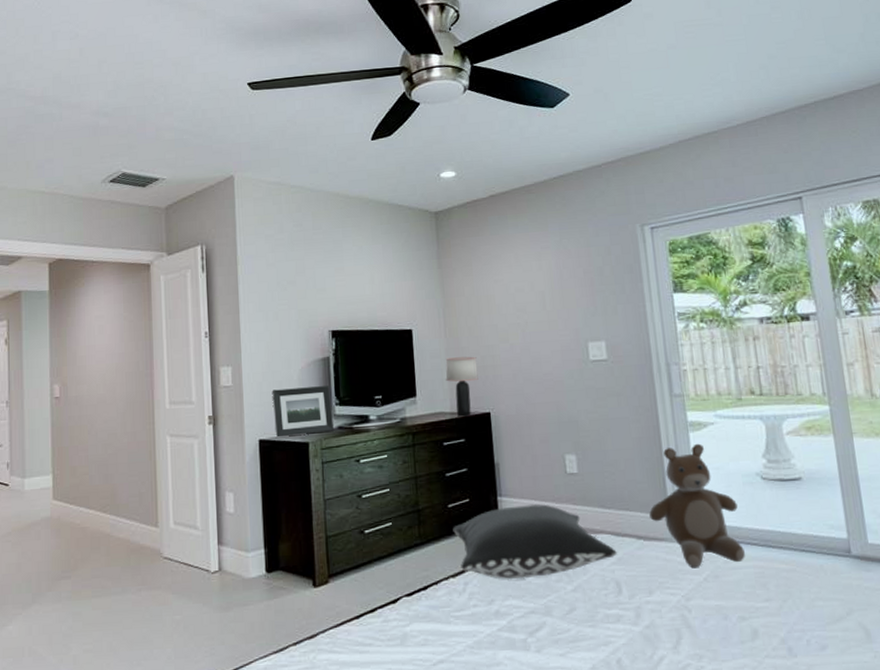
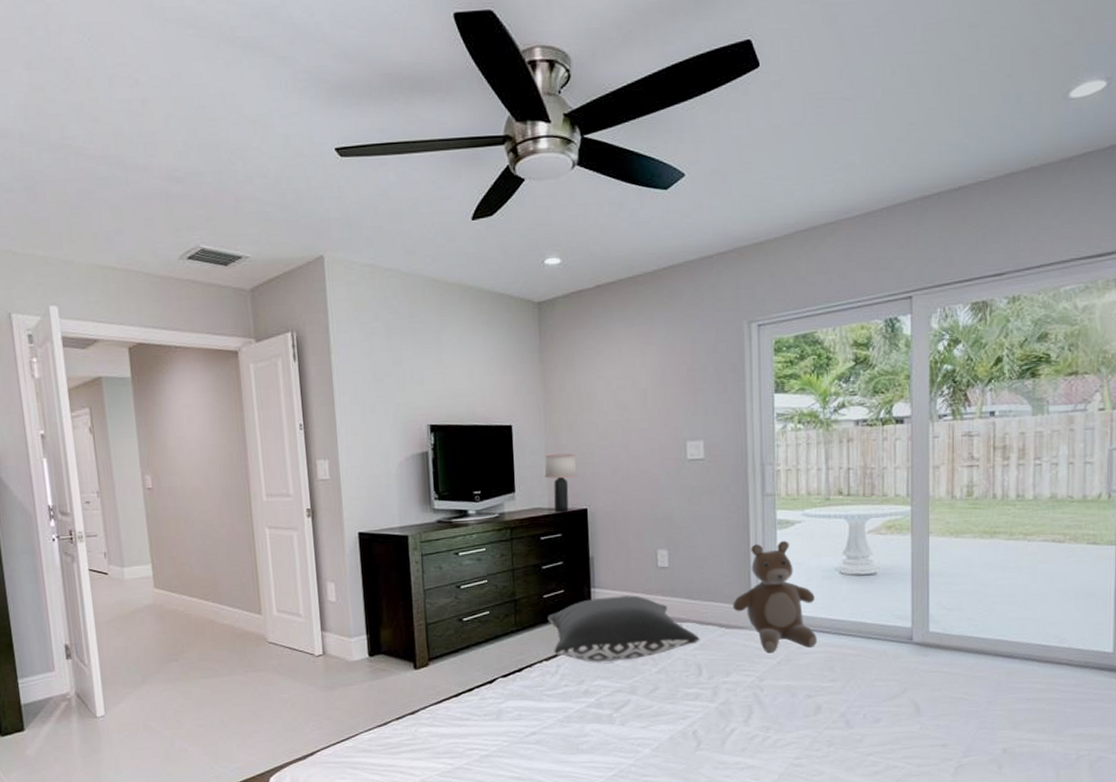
picture frame: present [273,386,334,438] -> none [371,480,433,531]

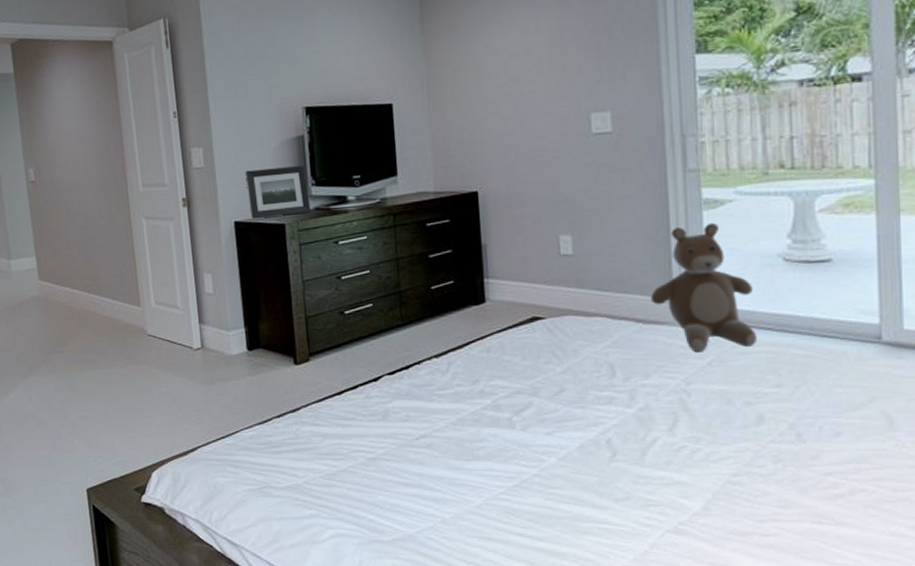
picture frame: none [371,480,433,531] -> present [246,165,310,219]
table lamp: present [544,453,577,513] -> none [429,131,465,197]
pillow: present [547,595,700,663] -> none [436,286,612,361]

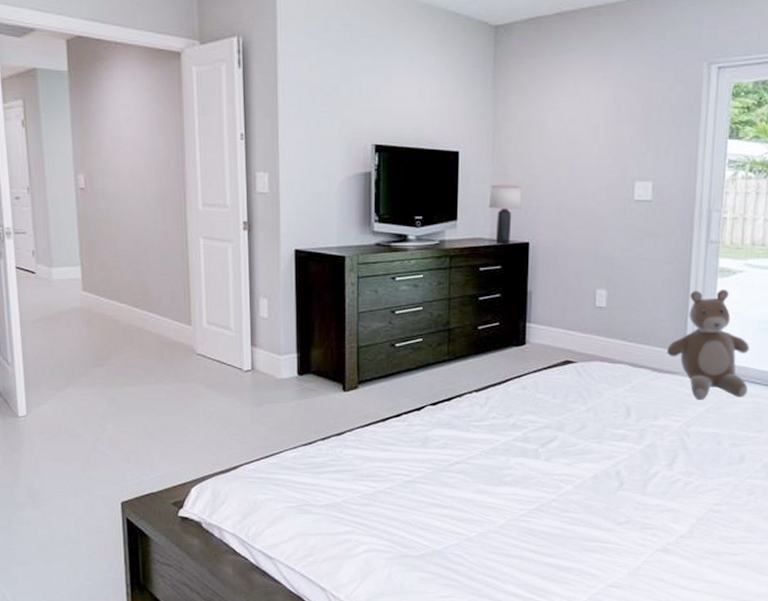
picture frame: present [246,165,310,219] -> none [311,201,371,249]
table lamp: none [429,131,465,197] -> present [488,184,522,244]

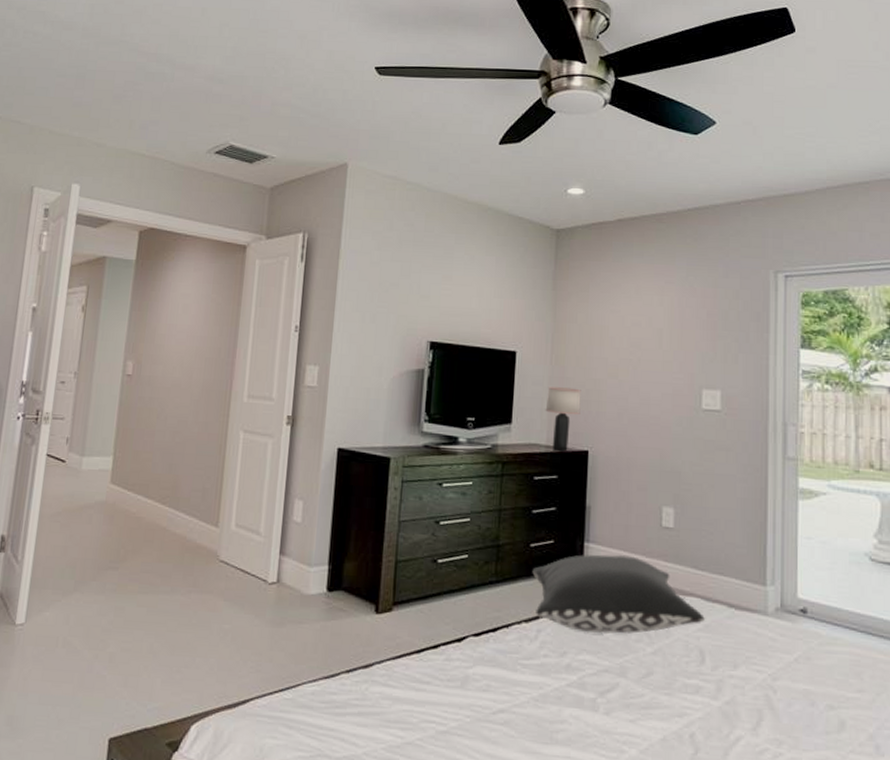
pillow: none [480,333,631,398] -> present [532,554,705,634]
bear: present [667,289,749,400] -> none [745,513,843,647]

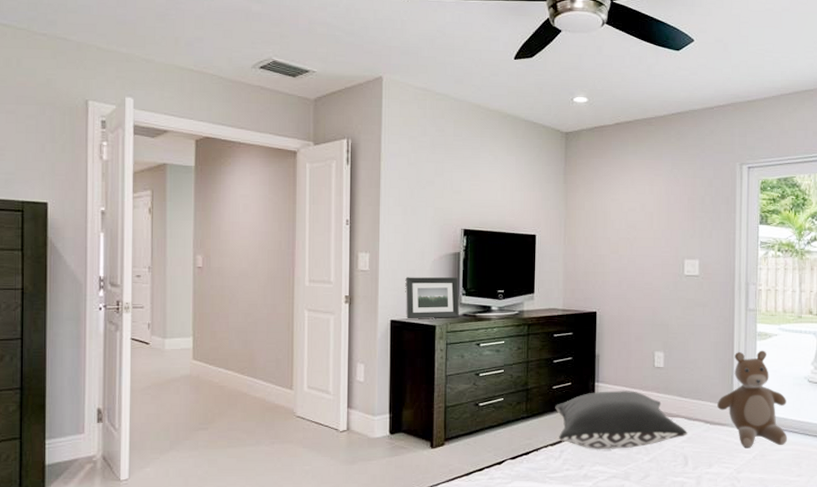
picture frame: none [357,396,421,450] -> present [406,277,459,319]
table lamp: present [545,387,581,452] -> none [561,262,589,314]
bear: none [745,513,843,647] -> present [717,350,788,449]

